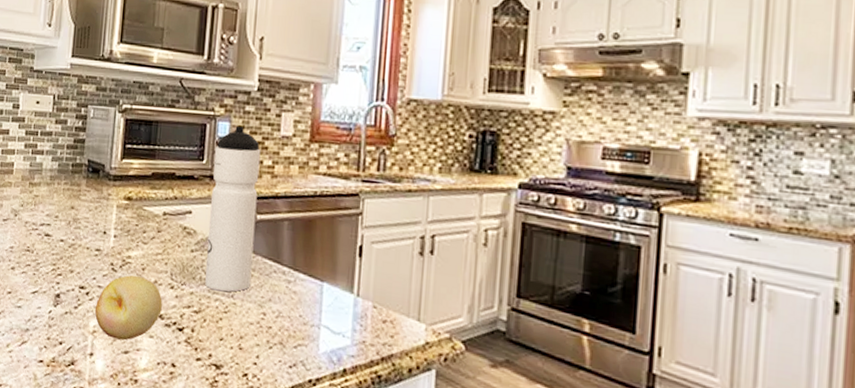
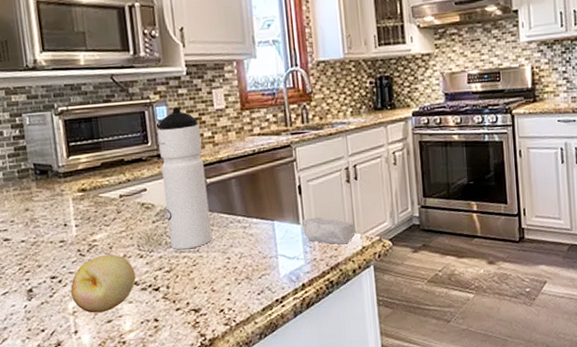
soap bar: none [356,288,421,333] -> present [302,217,355,245]

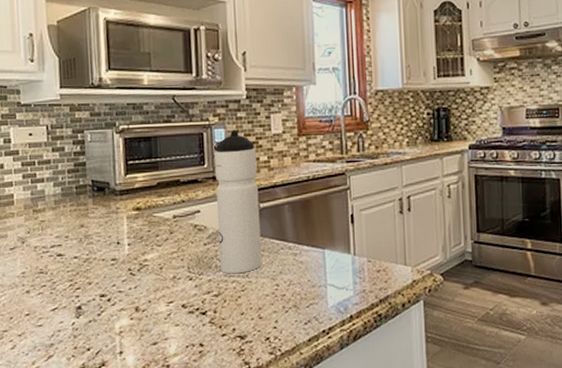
fruit: present [71,254,136,313] -> none [119,275,184,334]
soap bar: present [302,217,355,245] -> none [353,247,406,277]

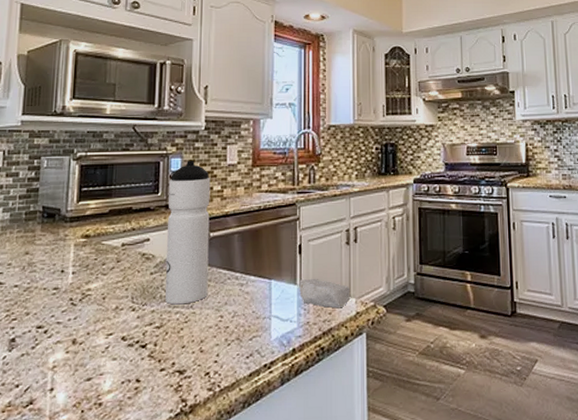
soap bar: none [353,247,406,277] -> present [299,278,351,309]

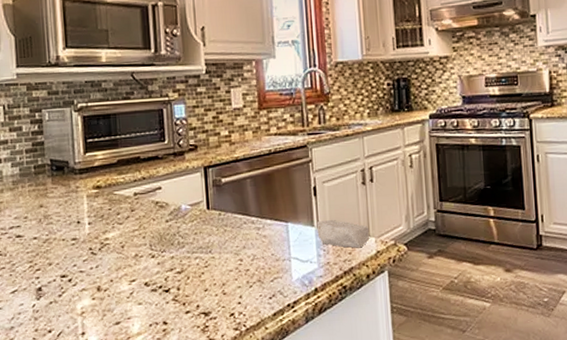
water bottle: present [165,160,211,305] -> none [175,105,225,251]

